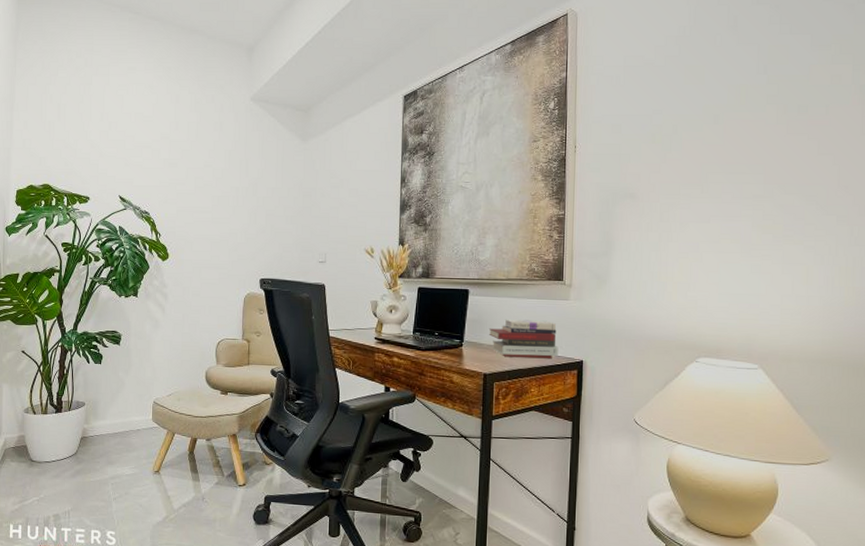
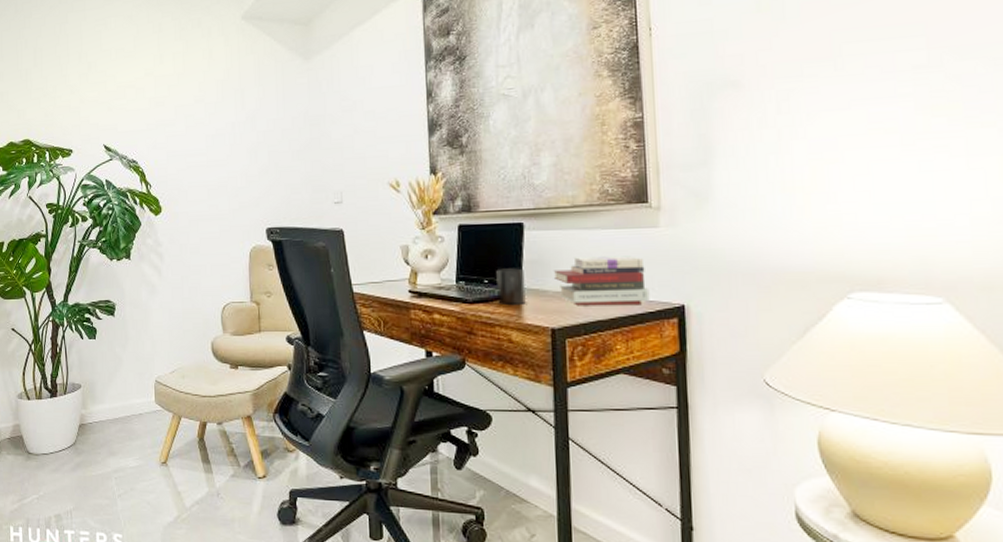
mug: none [444,324,467,354] -> present [496,268,526,306]

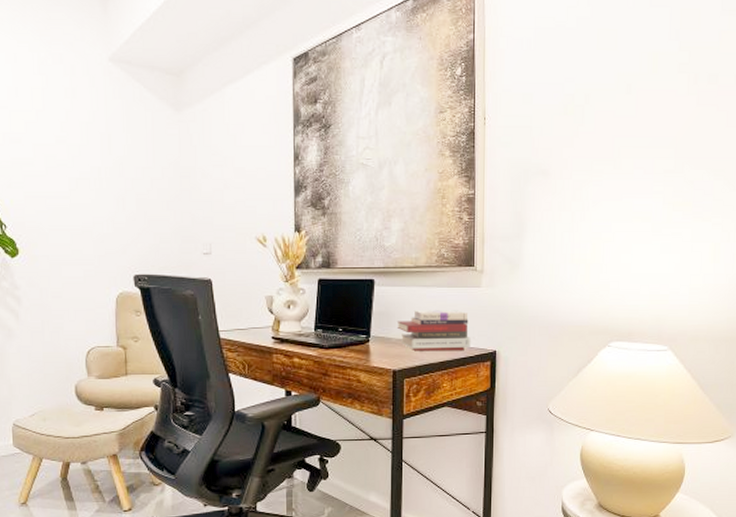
mug: present [496,268,526,306] -> none [350,318,373,351]

